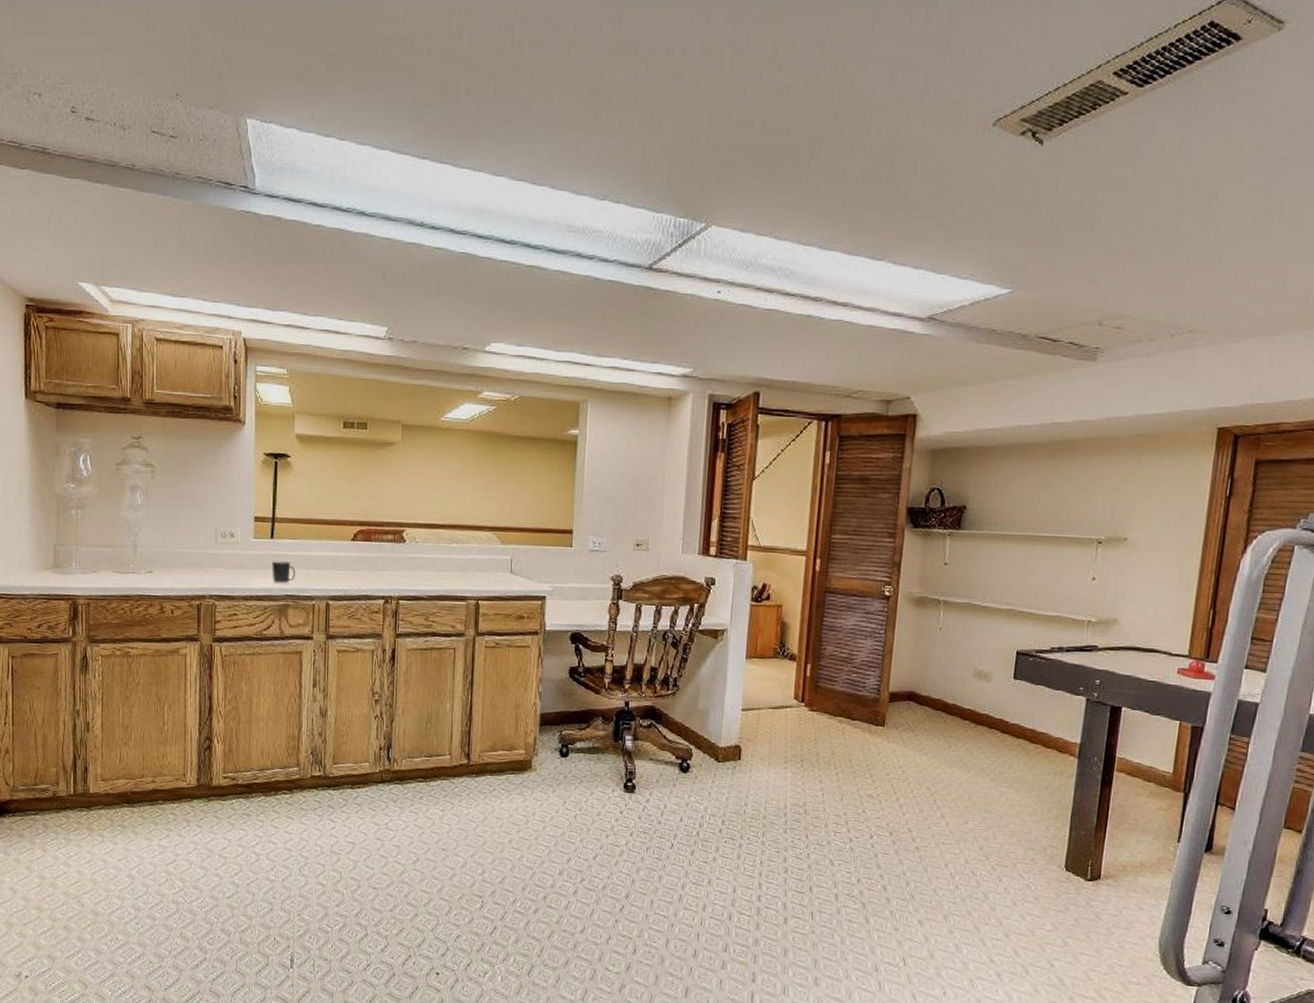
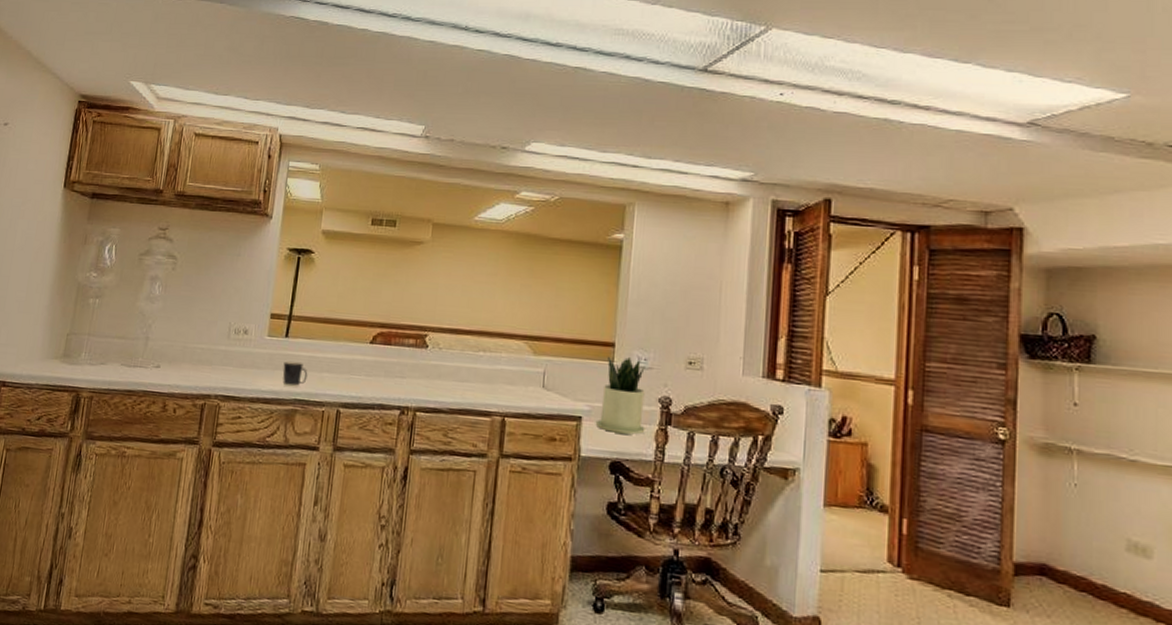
planter: none [557,541,600,609] -> present [595,356,645,435]

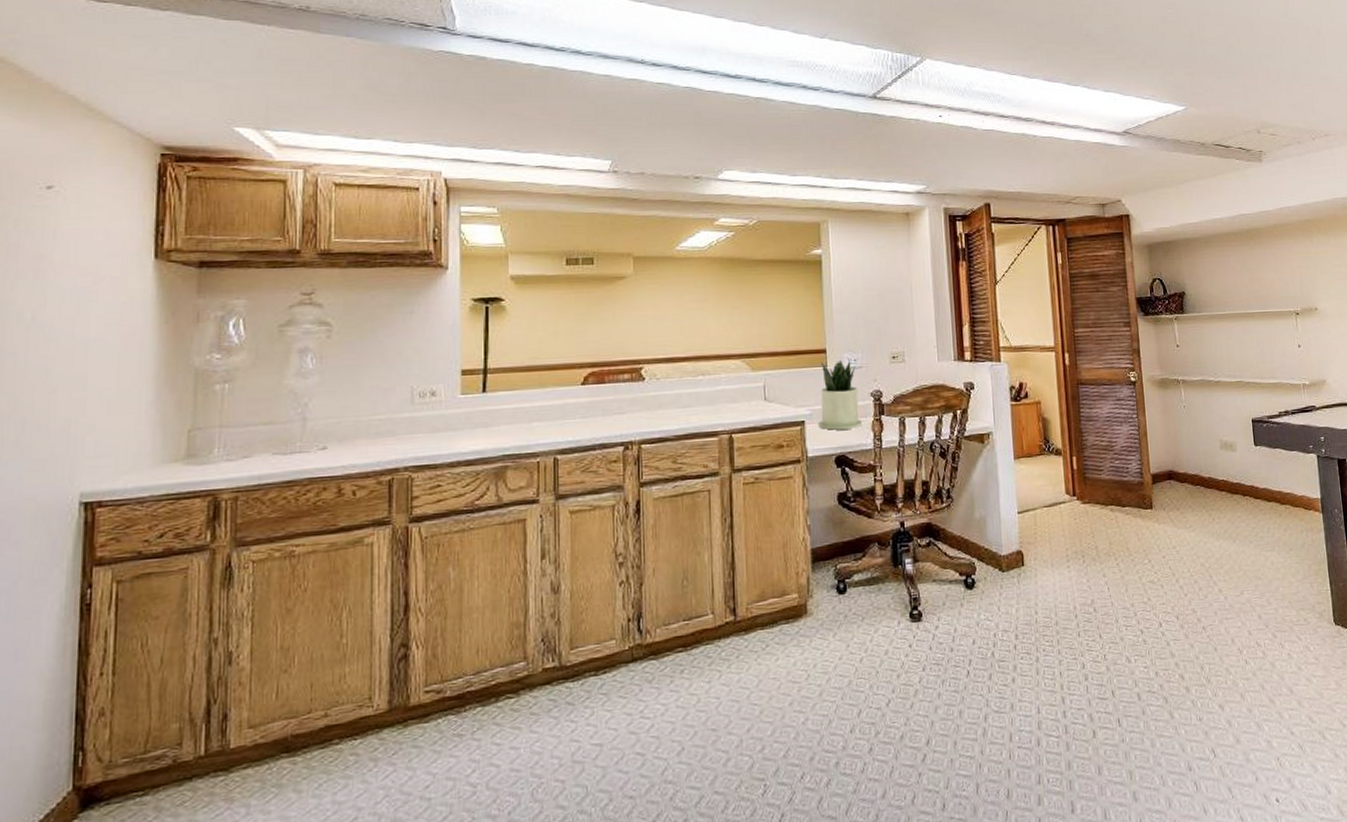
mug: present [282,361,308,387] -> none [484,415,515,443]

